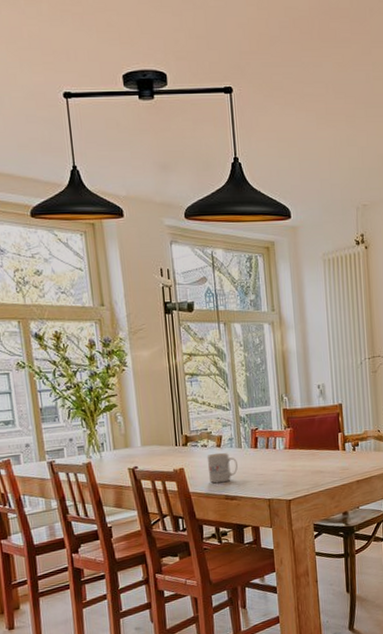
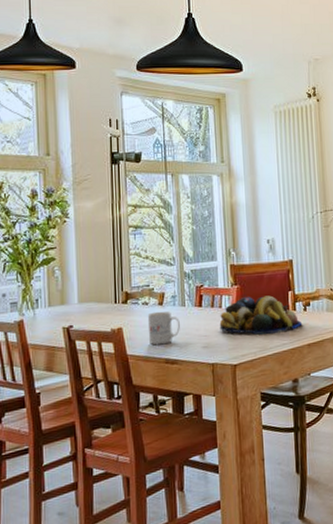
fruit bowl: none [274,437,351,473] -> present [219,295,301,335]

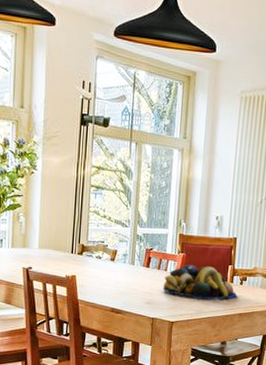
mug: present [147,311,180,346] -> none [98,266,128,296]

